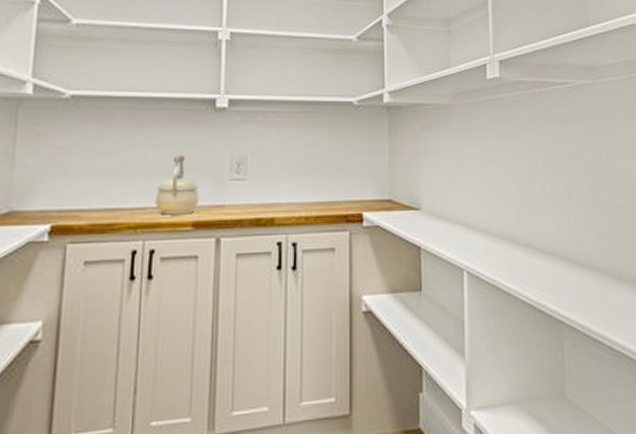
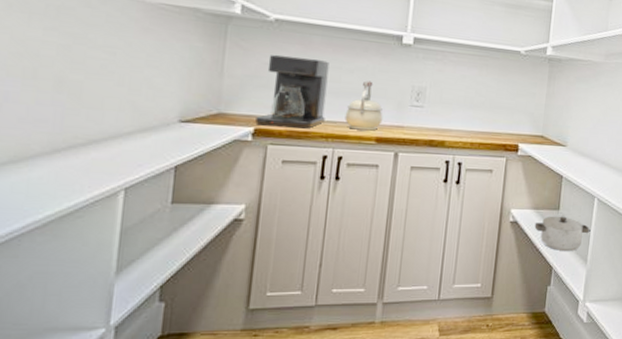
coffee maker: none [52,135,134,221] -> present [255,54,329,129]
cooking pot: none [393,298,463,344] -> present [534,216,590,251]

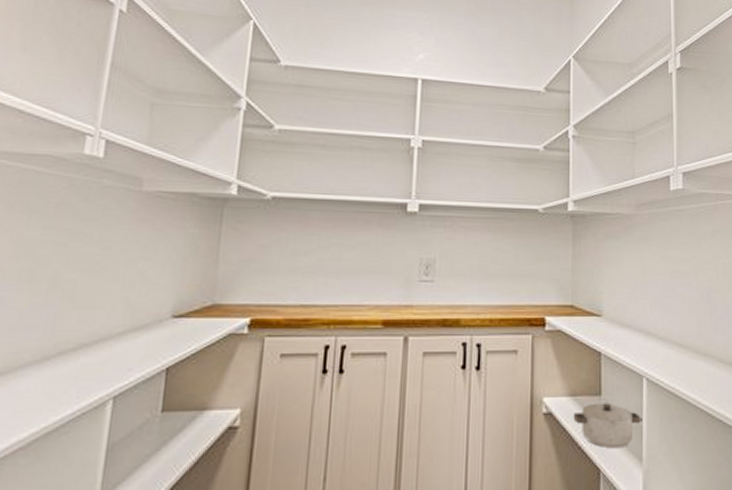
coffee maker: present [255,54,329,129] -> none [252,235,329,316]
kettle: present [345,81,383,131] -> none [347,256,390,313]

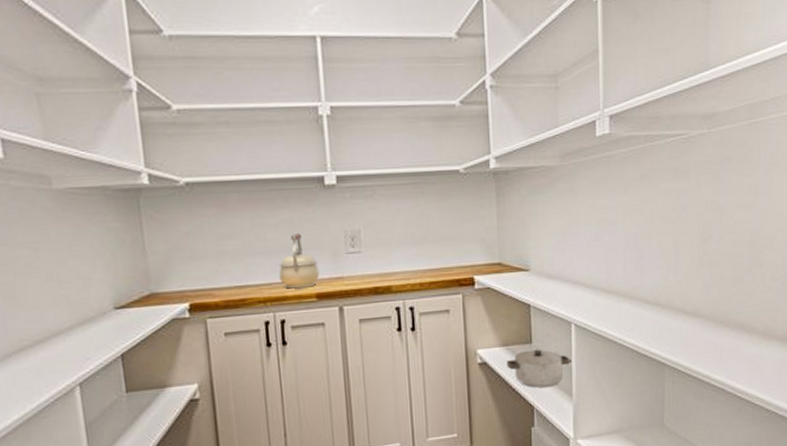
kettle: none [347,256,390,313] -> present [279,233,320,289]

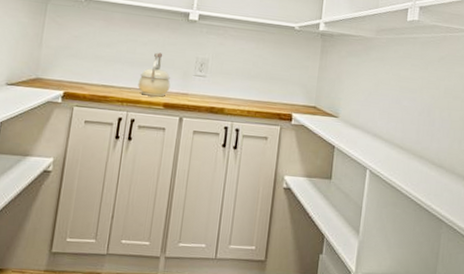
cooking pot: present [506,349,570,388] -> none [307,185,362,221]

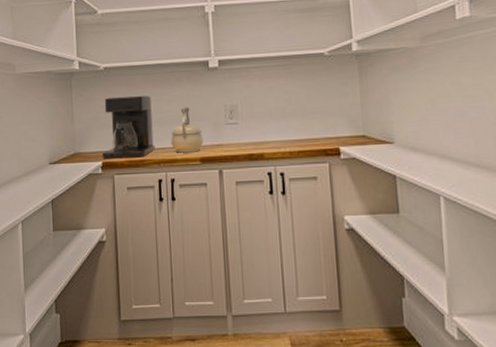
coffee maker: none [65,28,127,93] -> present [102,96,155,159]

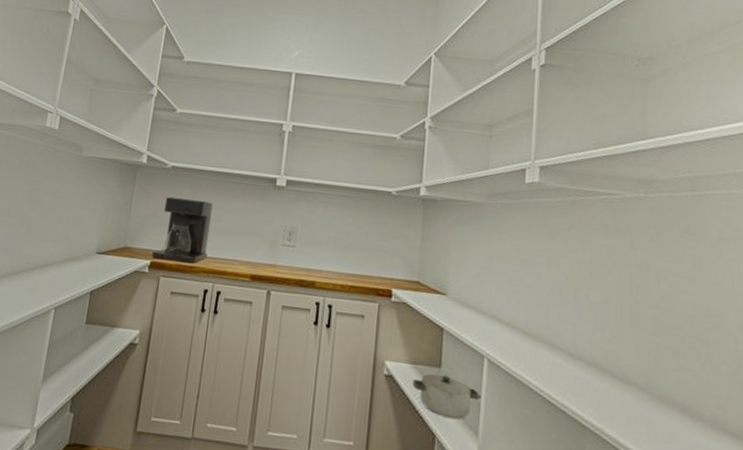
kettle: present [171,107,204,153] -> none [224,220,258,268]
cooking pot: none [373,219,441,258] -> present [412,374,480,419]

